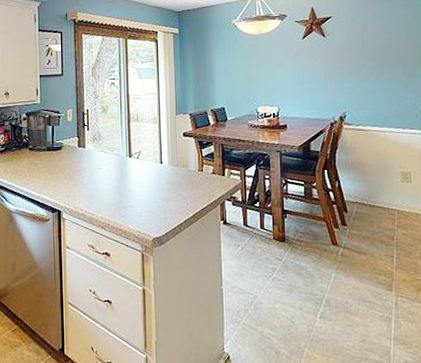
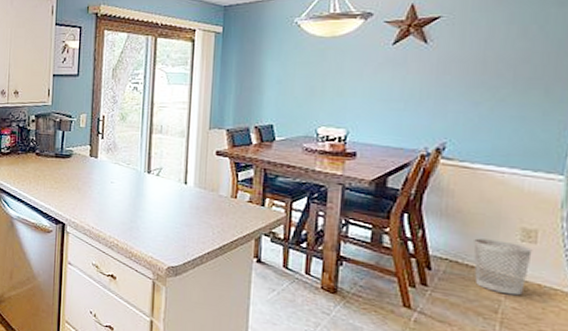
wastebasket: none [372,183,410,224] -> present [473,238,533,296]

